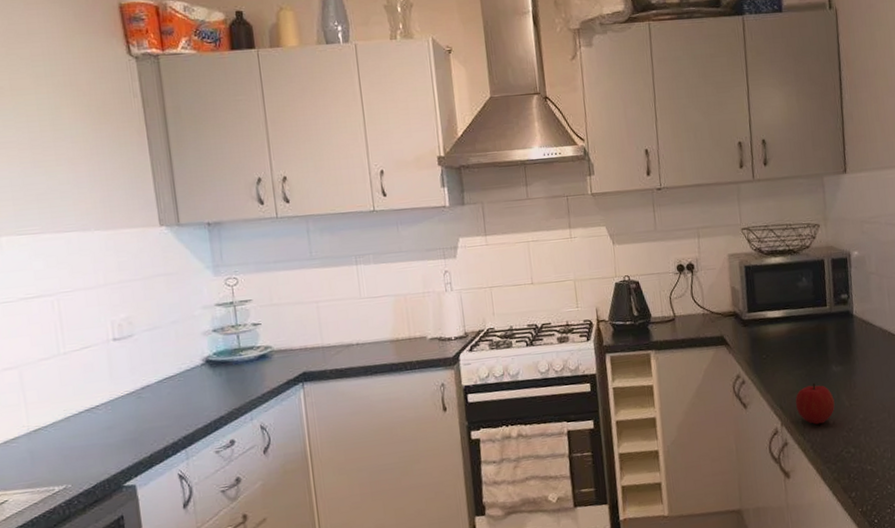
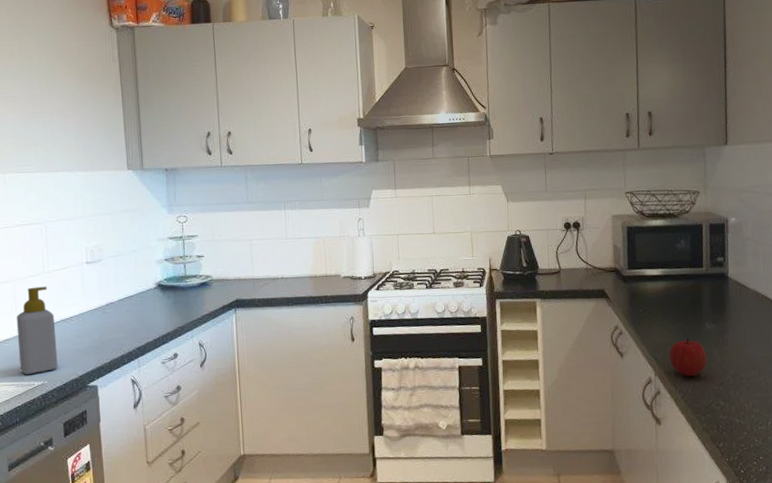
soap bottle: none [25,370,84,479] -> present [16,286,58,374]

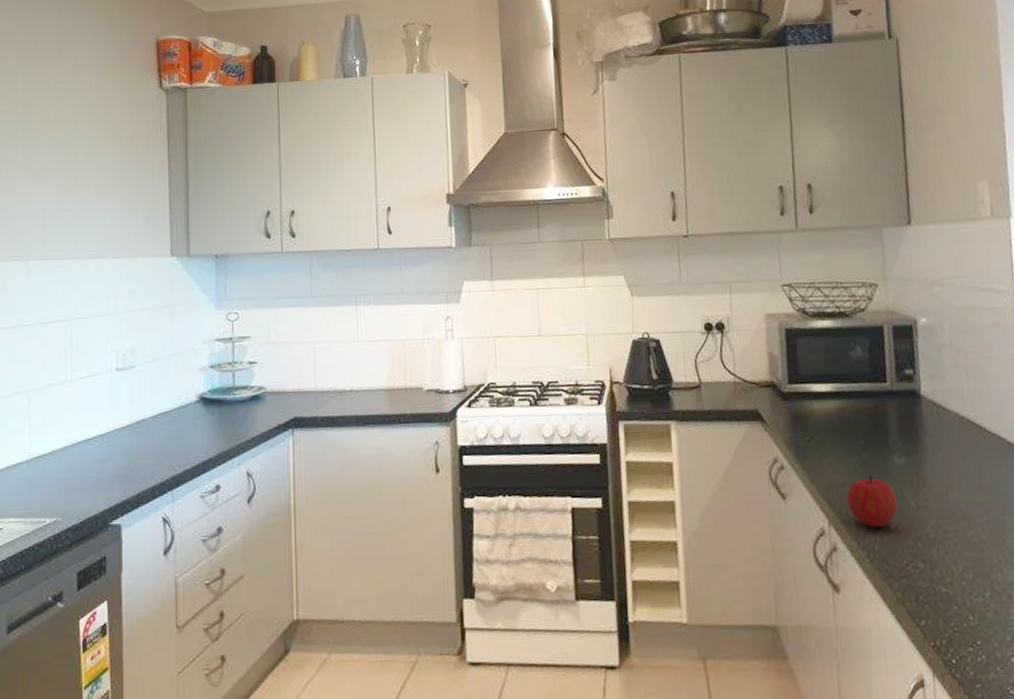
soap bottle: present [16,286,58,374] -> none [29,398,75,509]

